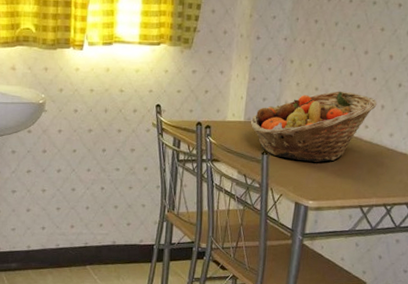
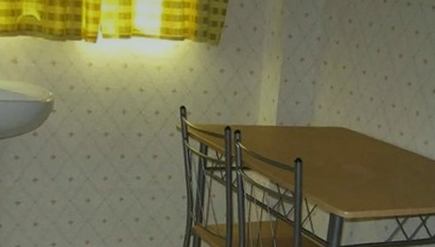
fruit basket: present [250,91,377,163] -> none [282,95,412,172]

